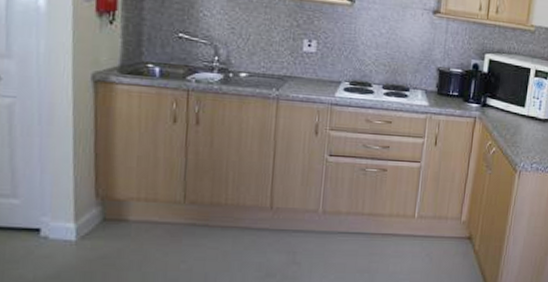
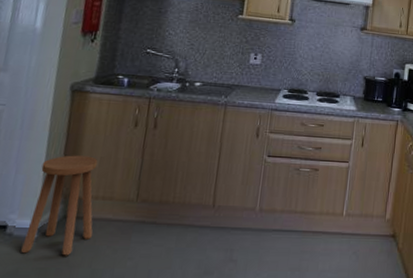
stool: none [60,153,139,259] -> present [21,155,98,256]

